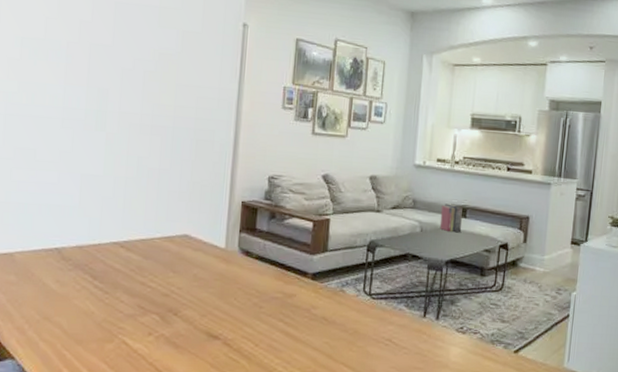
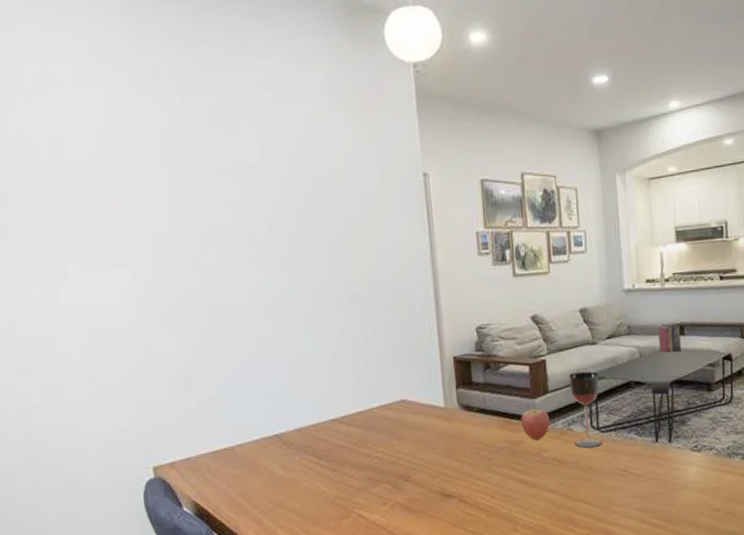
fruit: none [296,262,325,296] -> present [521,406,550,440]
wineglass: none [344,236,378,312] -> present [568,371,602,448]

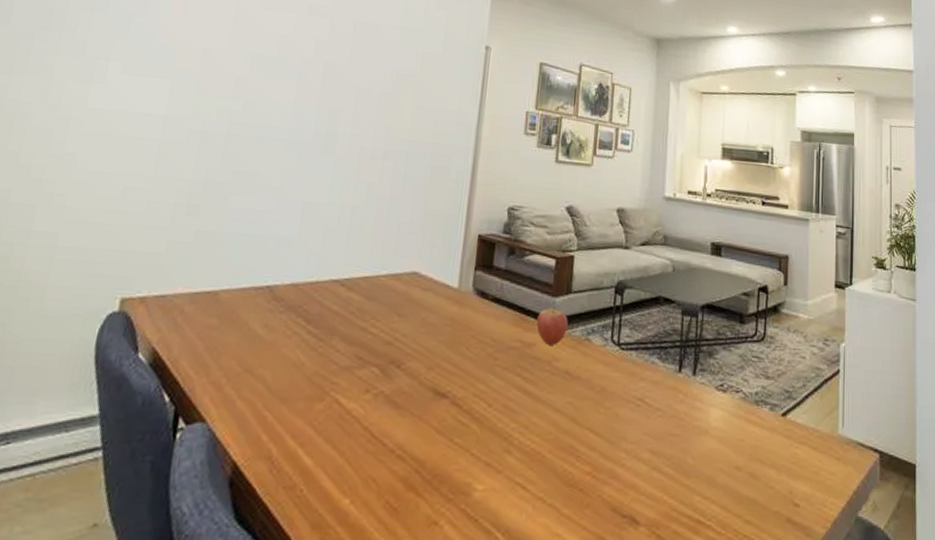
wineglass: present [568,371,602,448] -> none [590,275,627,365]
books: present [657,323,682,353] -> none [693,240,717,274]

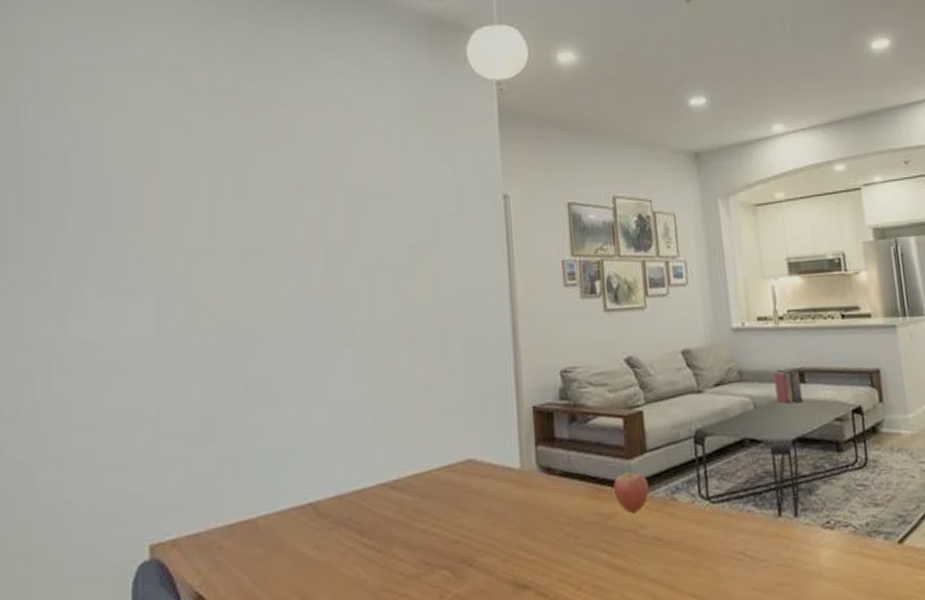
books: none [693,240,717,274] -> present [773,368,804,404]

